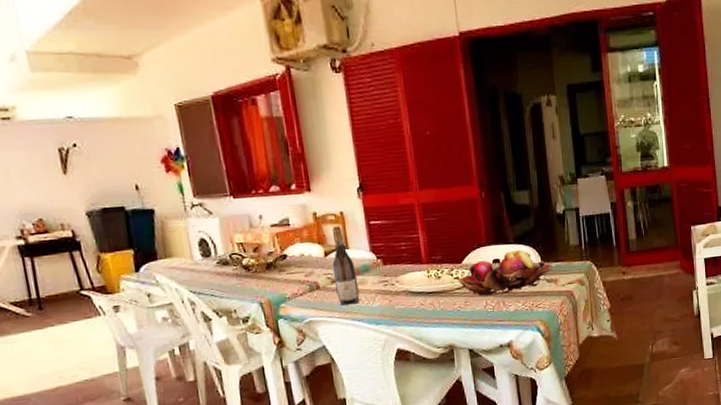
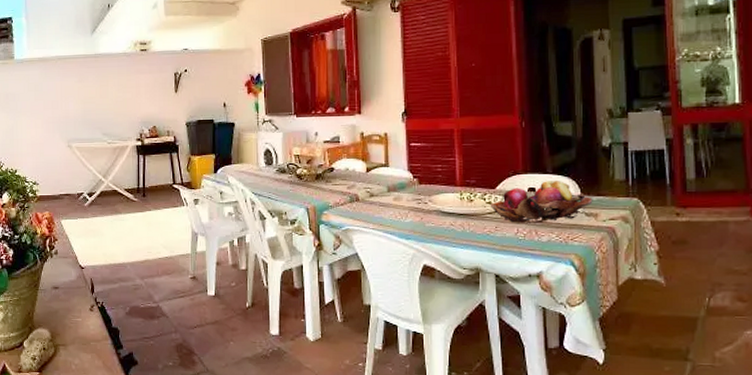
wine bottle: present [332,226,360,306] -> none [372,146,394,218]

